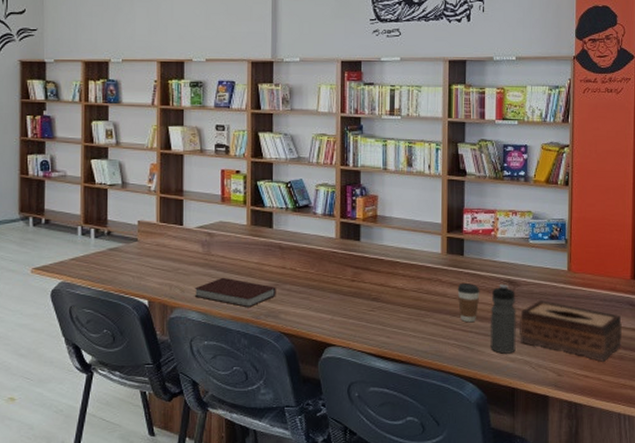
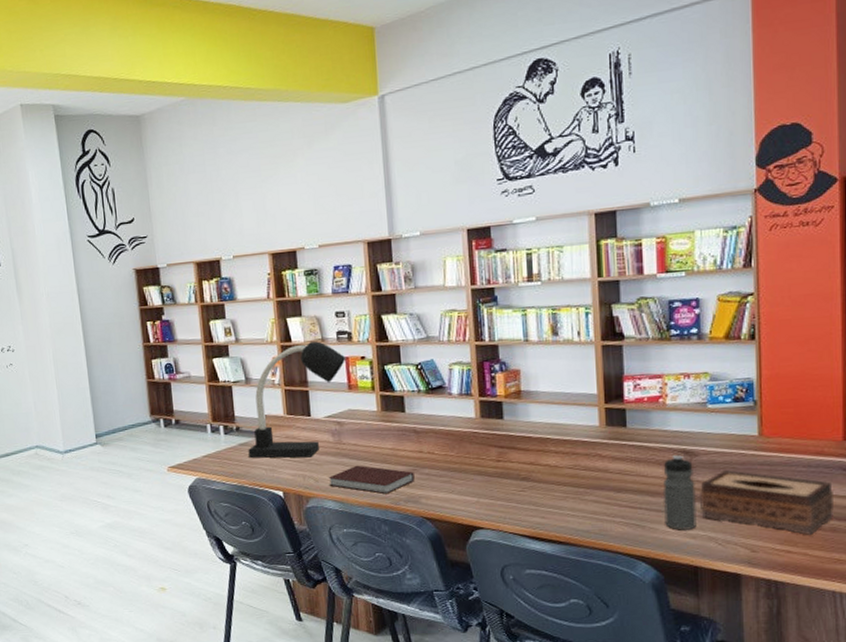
desk lamp: none [117,152,222,267] -> present [248,341,346,458]
coffee cup: present [457,282,480,323] -> none [621,456,649,499]

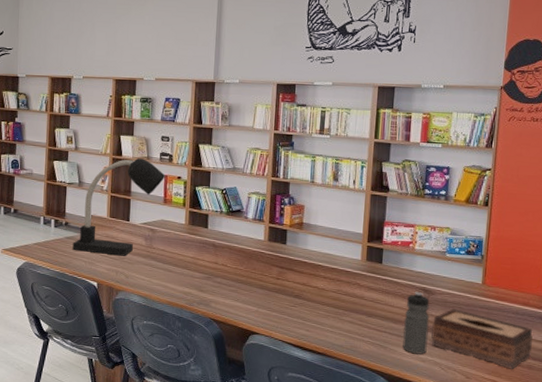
notebook: present [328,465,415,495] -> none [136,267,209,296]

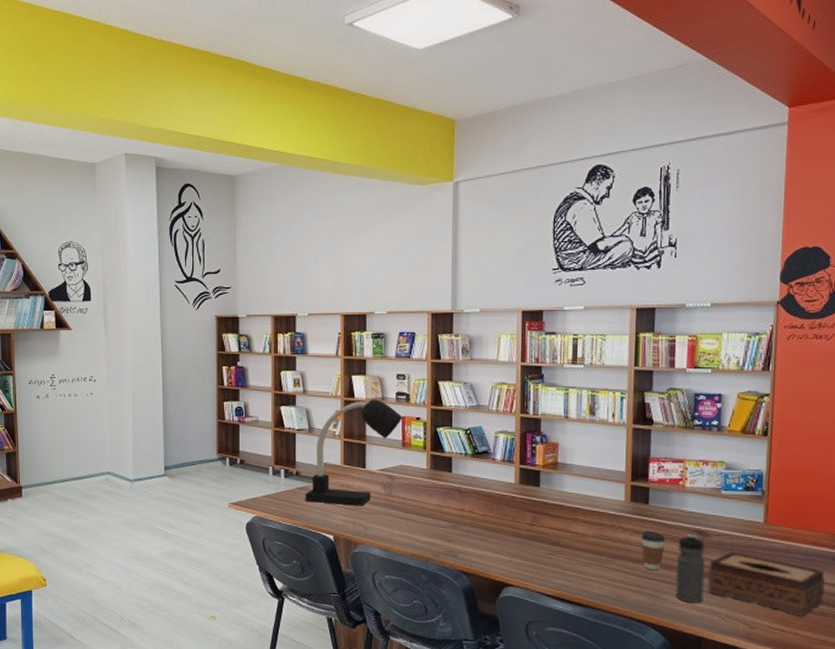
coffee cup: none [374,287,396,324] -> present [641,530,666,571]

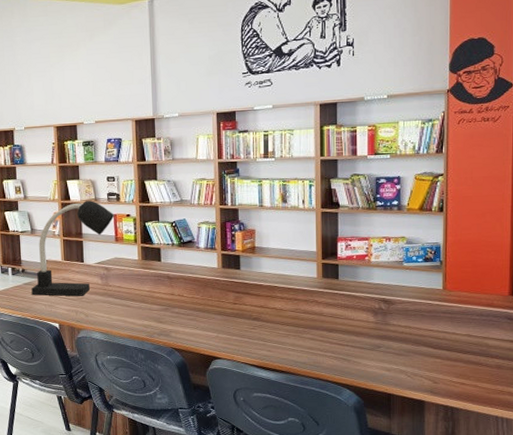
coffee cup: present [641,530,666,571] -> none [333,302,356,338]
water bottle: present [676,534,705,603] -> none [366,303,391,364]
tissue box: present [708,551,825,617] -> none [395,316,499,371]

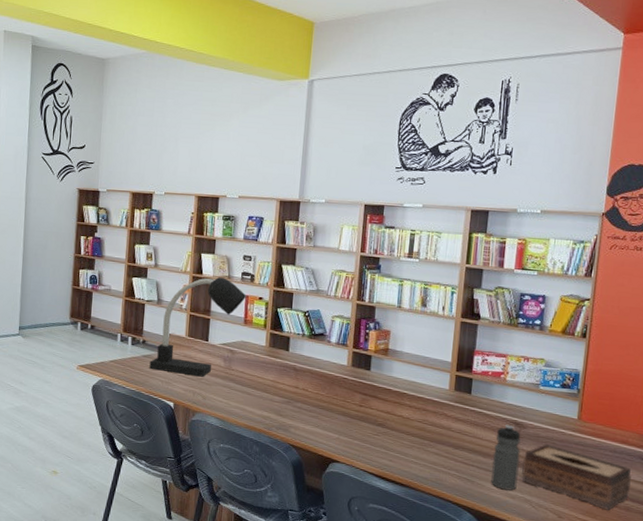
water bottle: none [366,303,391,364] -> present [491,425,521,491]
tissue box: none [395,316,499,371] -> present [521,444,631,510]

